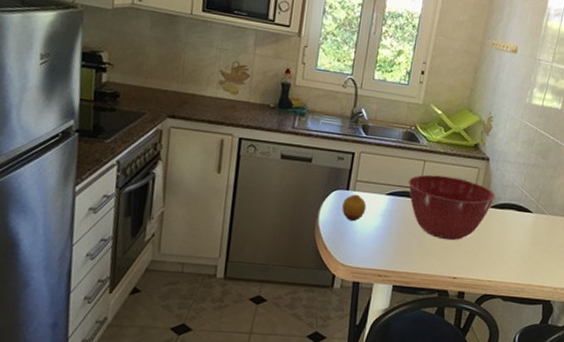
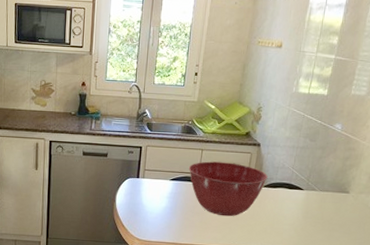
fruit: present [342,194,367,221] -> none [134,181,154,203]

